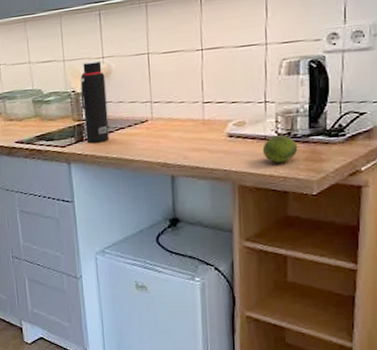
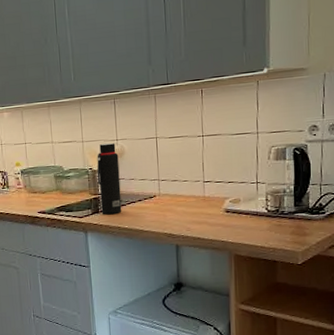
fruit: present [262,135,298,163] -> none [255,212,285,236]

